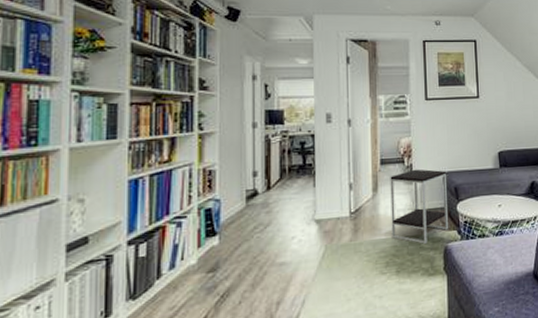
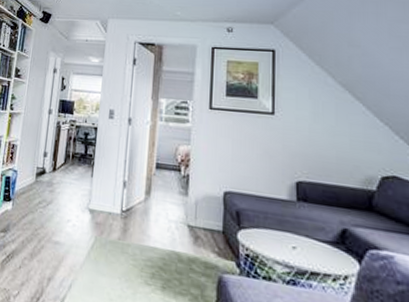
side table: present [390,169,448,244] -> none [160,180,227,266]

